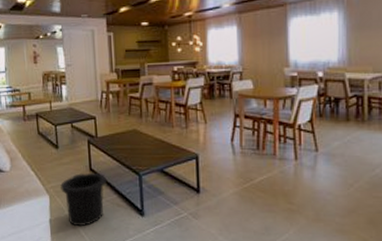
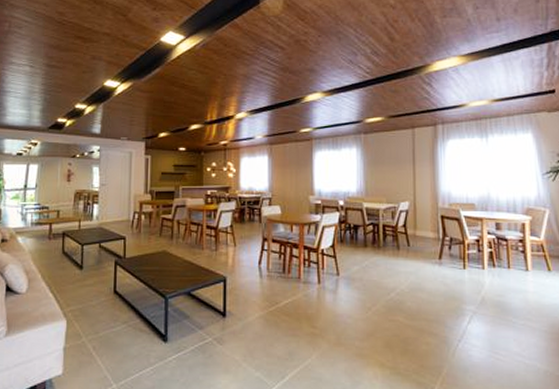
trash can: present [60,173,106,227] -> none [80,296,131,355]

